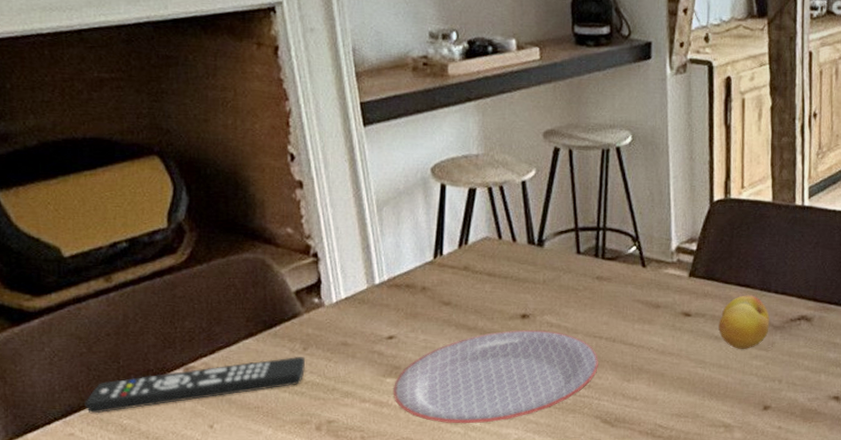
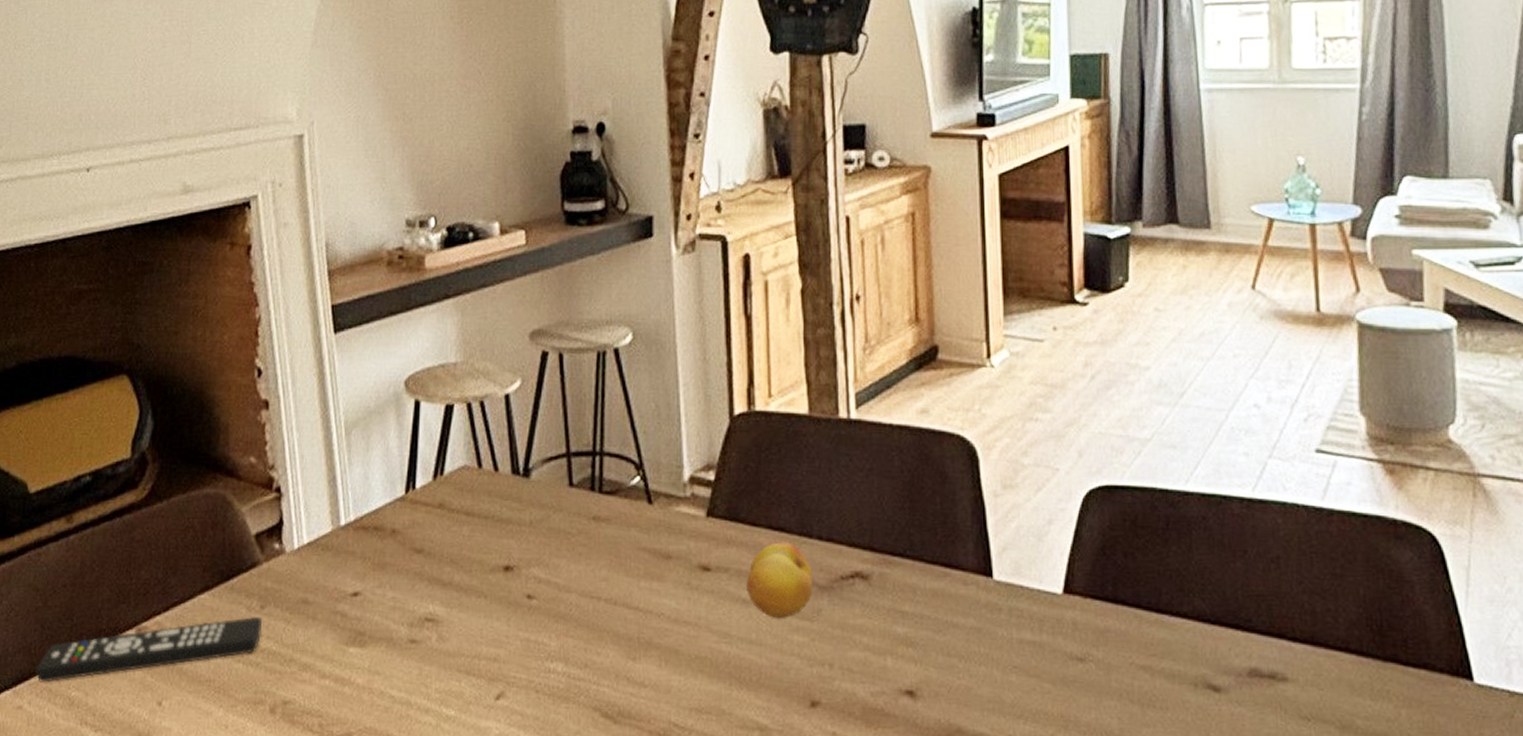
plate: present [392,329,599,424] -> none [356,586,598,712]

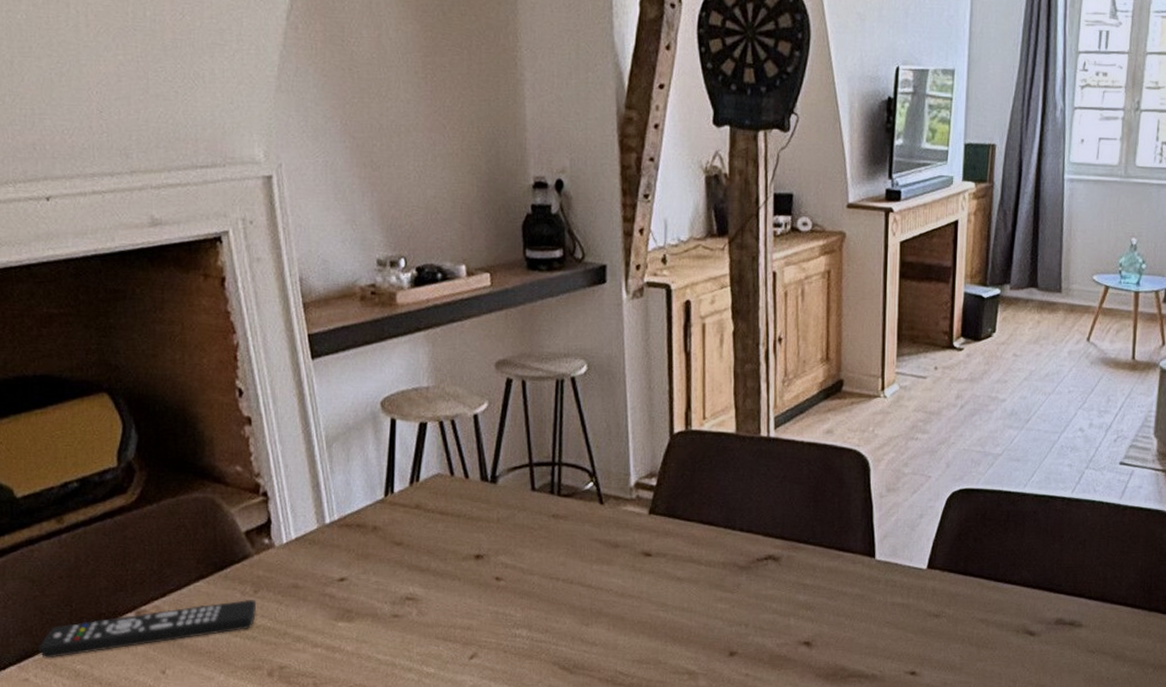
fruit: present [746,542,813,618] -> none [681,533,735,591]

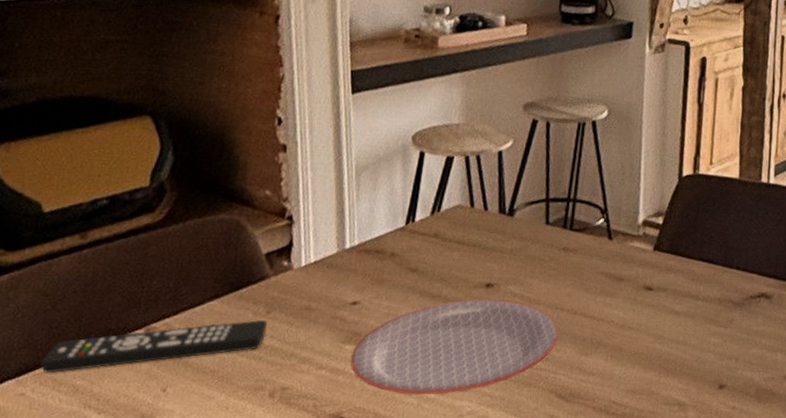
plate: none [345,571,557,670] -> present [350,299,559,395]

